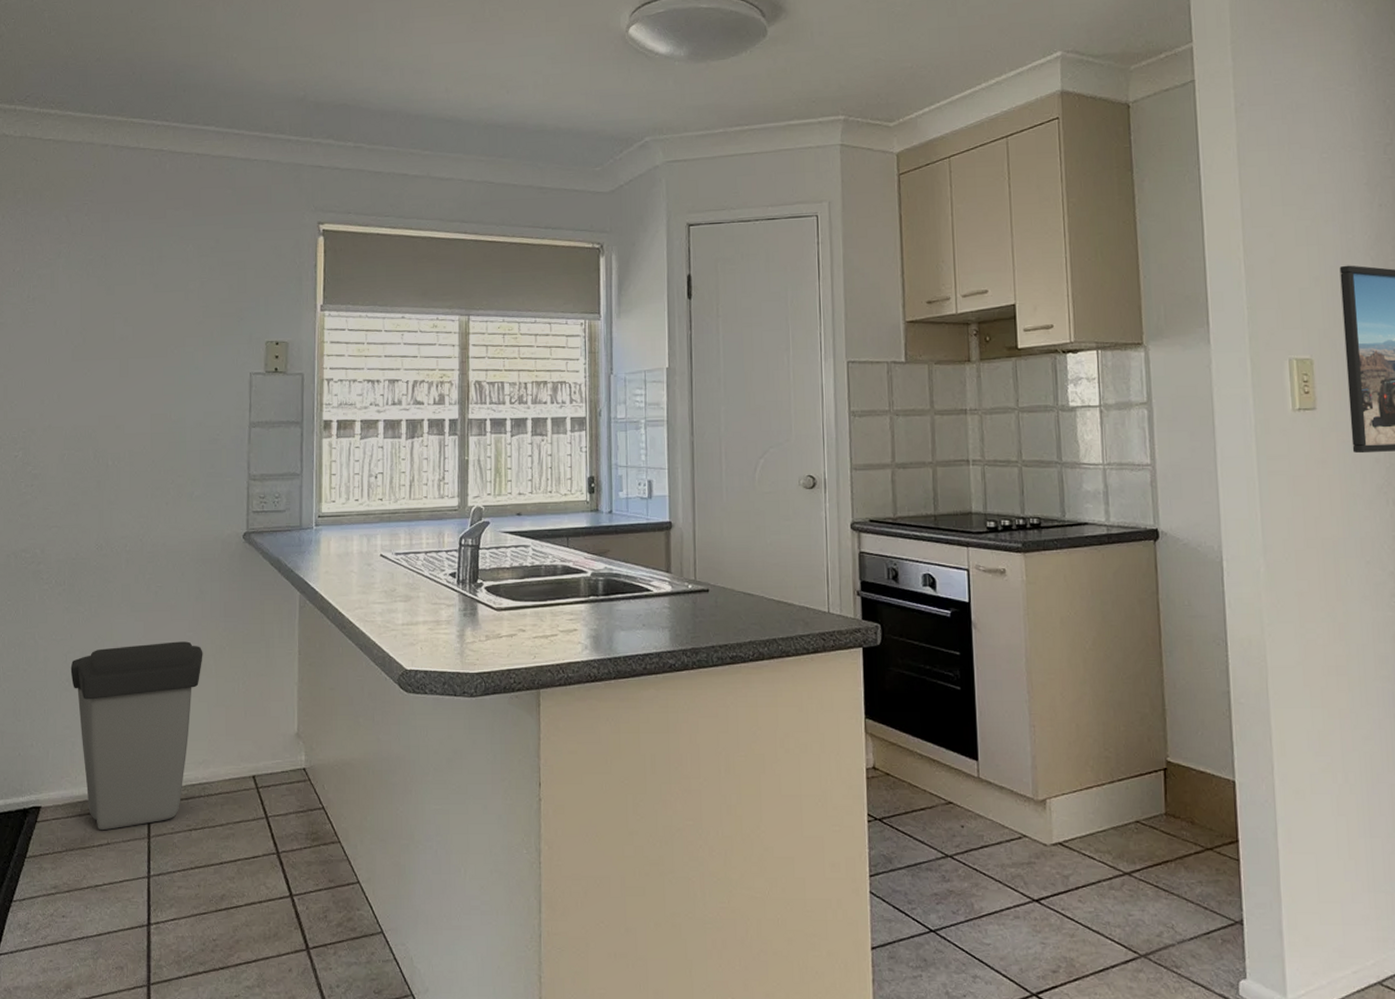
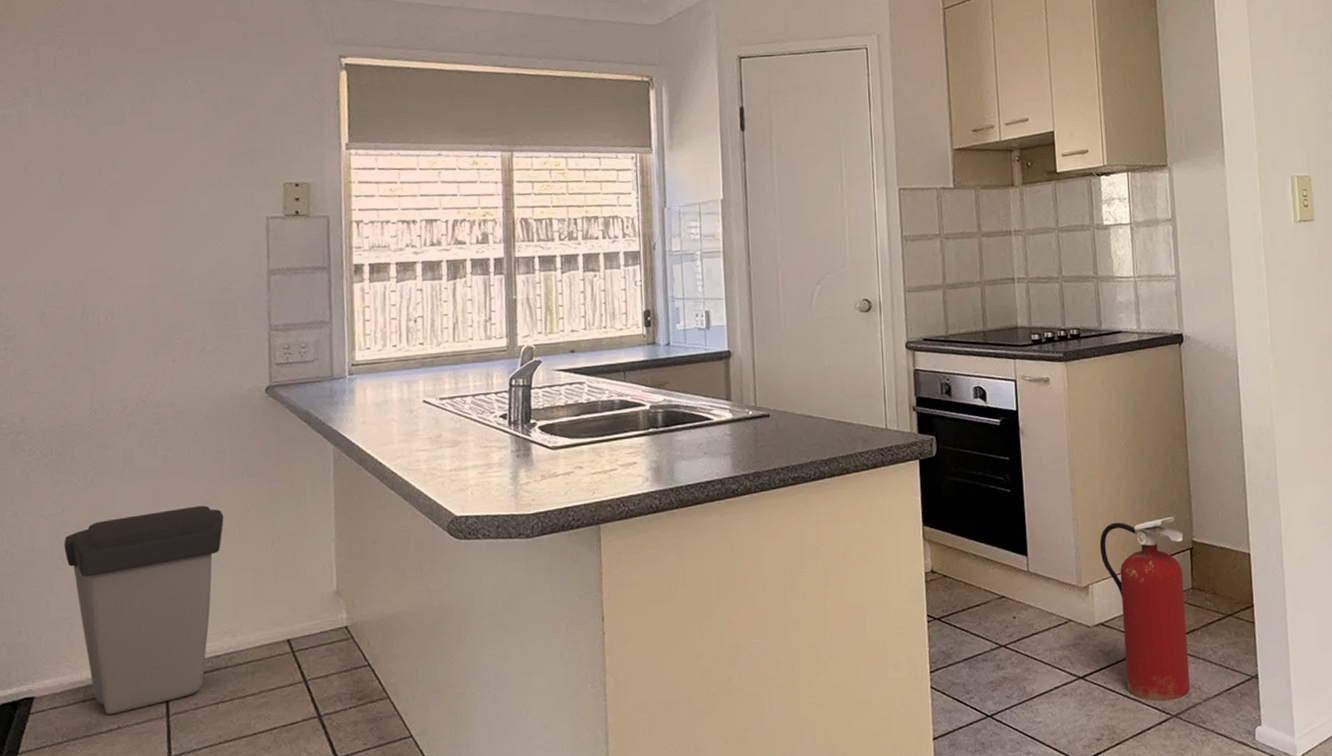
fire extinguisher: none [1059,732,1163,938] -> present [1099,517,1191,702]

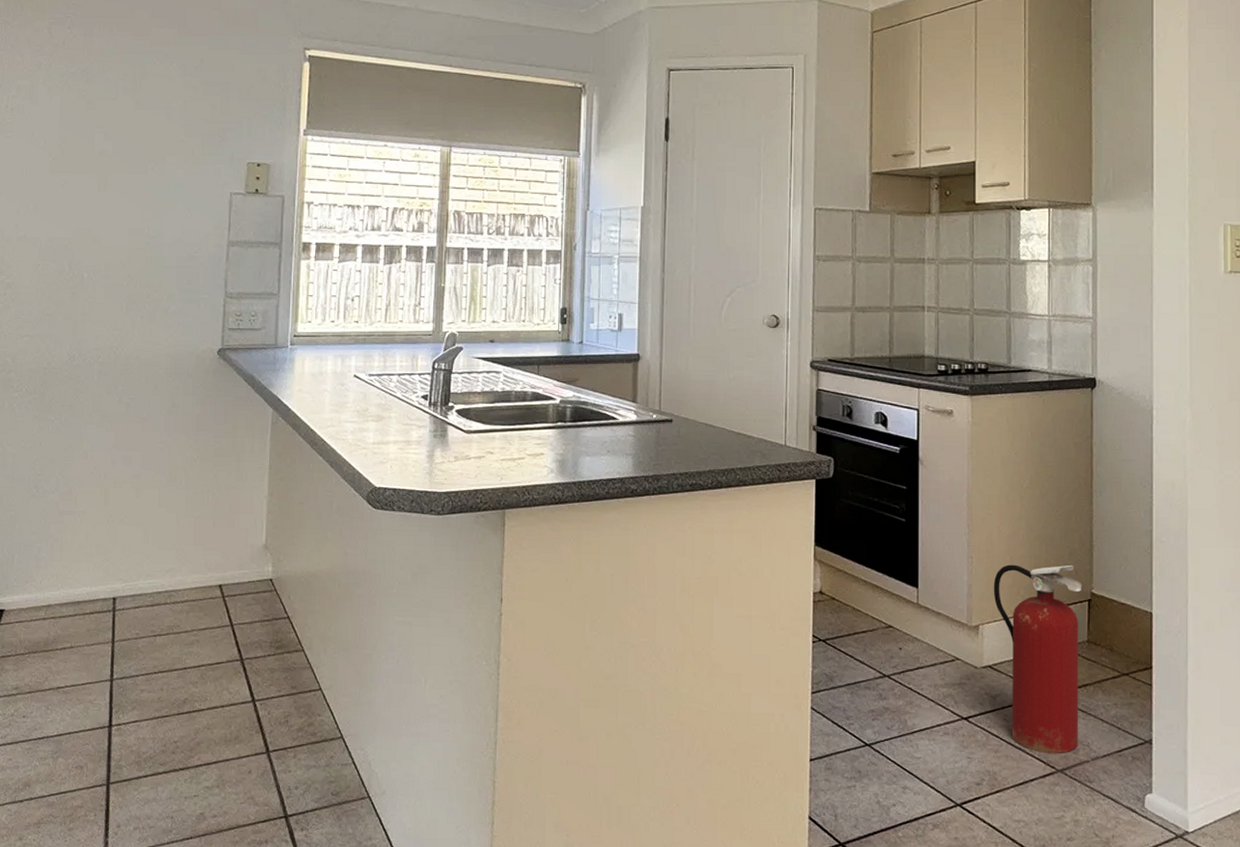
trash can: present [63,505,224,715] -> none [38,452,174,635]

